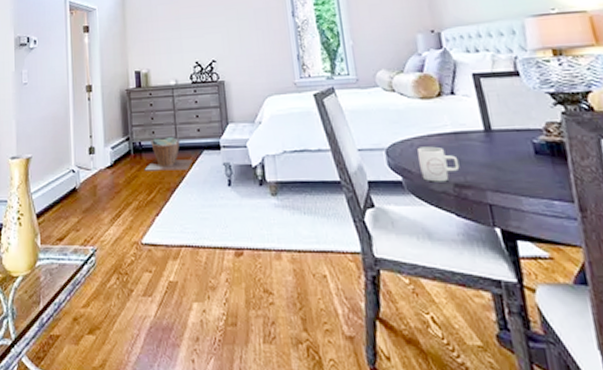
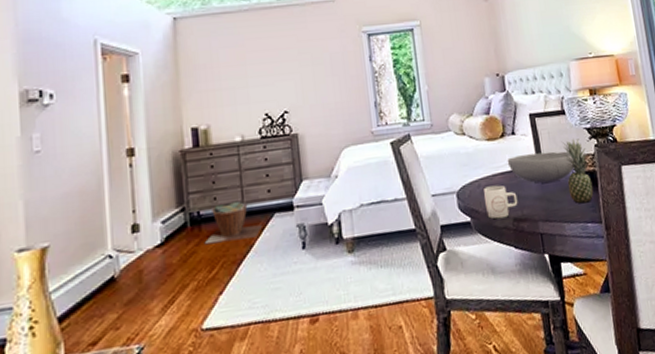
bowl: none [445,115,534,150] -> present [507,151,575,184]
fruit: none [515,103,562,177] -> present [561,138,594,204]

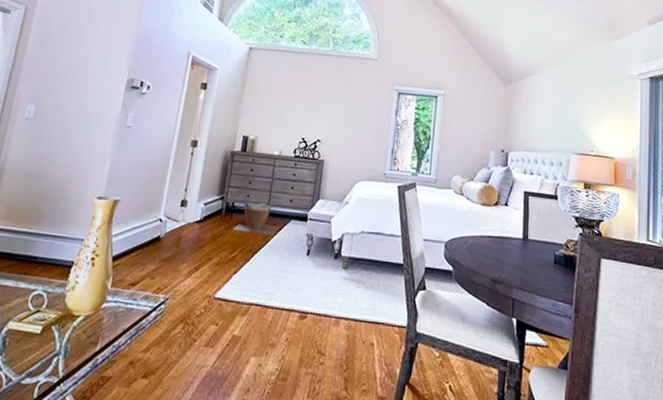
mug: present [483,185,518,220] -> none [467,244,499,276]
bowl: present [507,151,575,184] -> none [495,224,558,257]
fruit: present [561,138,594,204] -> none [546,222,573,283]

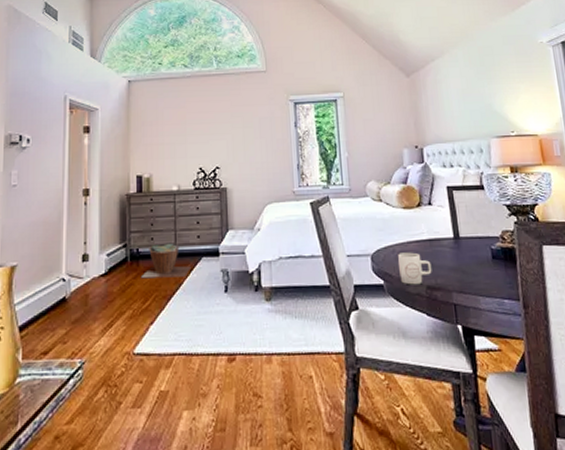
mug: none [467,244,499,276] -> present [397,252,432,285]

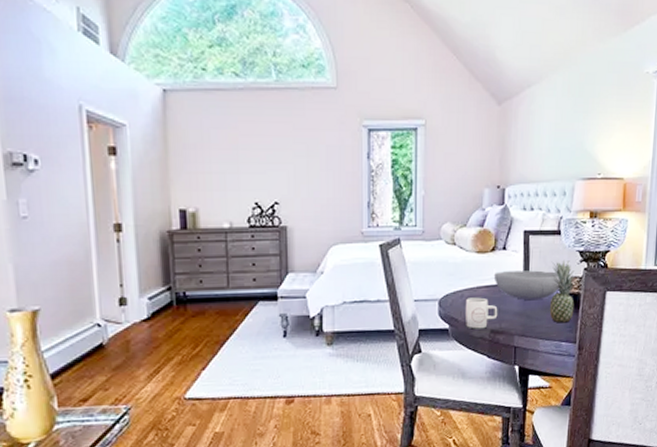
laundry basket: present [140,243,192,279] -> none [189,286,247,324]
bowl: none [422,224,493,255] -> present [493,270,561,301]
fruit: none [479,213,512,279] -> present [549,259,577,323]

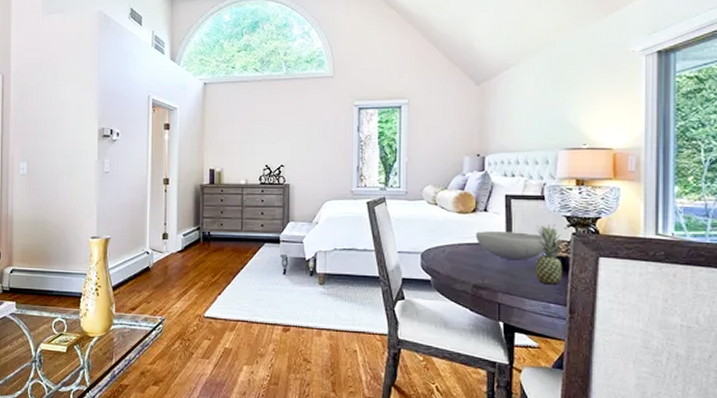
mug: present [464,297,498,329] -> none [446,253,480,283]

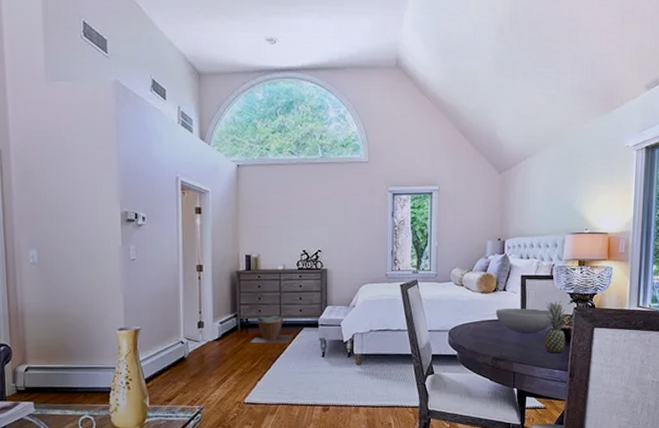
laundry basket: none [211,229,255,258] -> present [249,315,294,344]

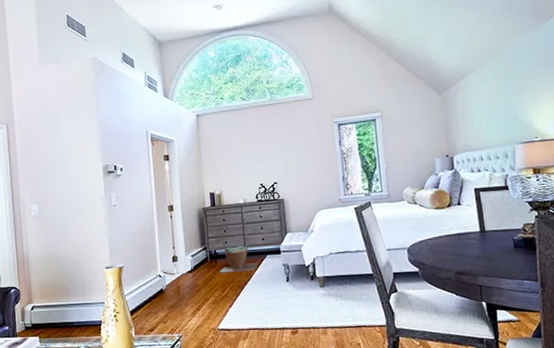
bowl: present [495,308,554,334] -> none [452,220,515,246]
fruit: present [544,300,568,354] -> none [503,209,532,264]

